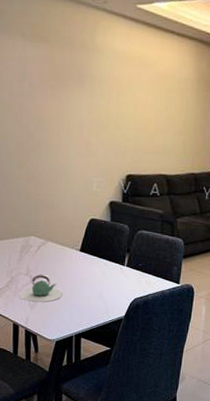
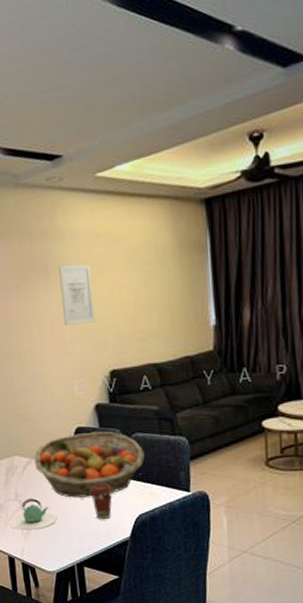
fruit basket: none [48,224,146,279] -> present [34,431,144,498]
wall art: none [91,76,121,132] -> present [58,264,95,325]
coffee cup: none [95,269,115,299] -> present [90,484,113,519]

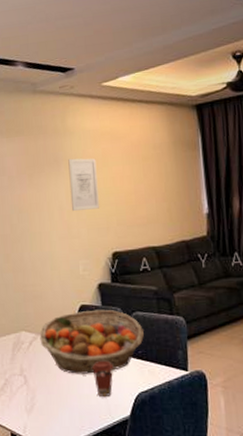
teapot: present [10,498,57,530] -> none [15,374,60,406]

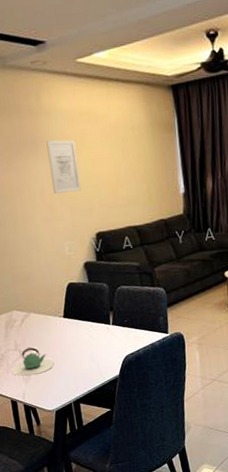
teapot: none [15,374,60,406] -> present [12,347,55,376]
fruit basket: present [39,309,144,374] -> none [31,286,129,345]
coffee cup: present [92,361,114,396] -> none [83,331,103,362]

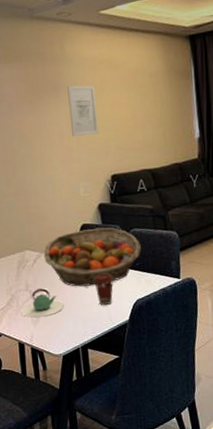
fruit basket: none [31,286,129,345] -> present [43,227,141,287]
coffee cup: none [83,331,103,362] -> present [94,274,114,305]

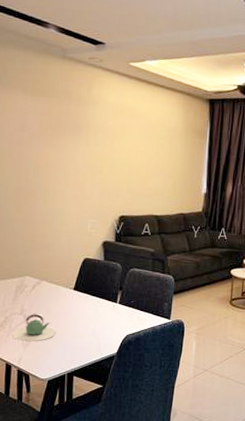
fruit basket: present [43,227,141,287] -> none [43,263,138,317]
wall art: present [67,85,98,136] -> none [87,126,115,176]
coffee cup: present [94,274,114,305] -> none [88,307,108,336]

